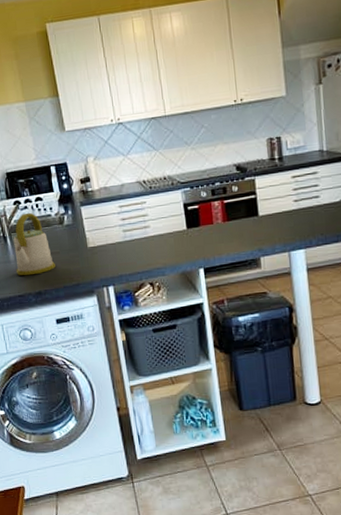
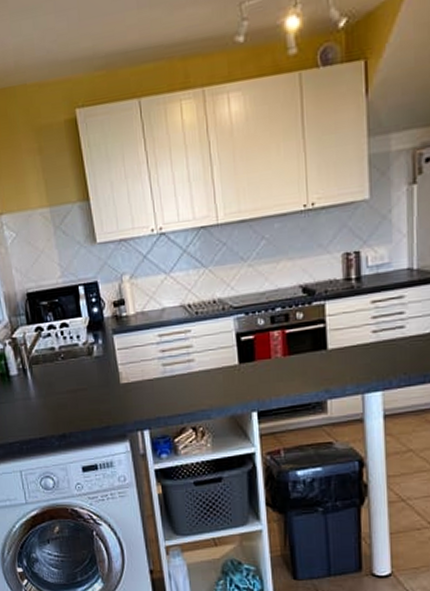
kettle: present [13,212,55,276] -> none [34,340,82,416]

